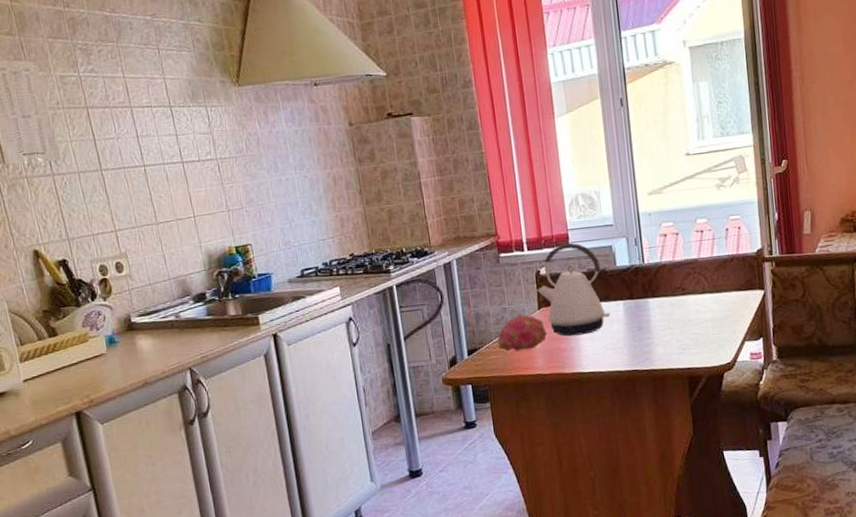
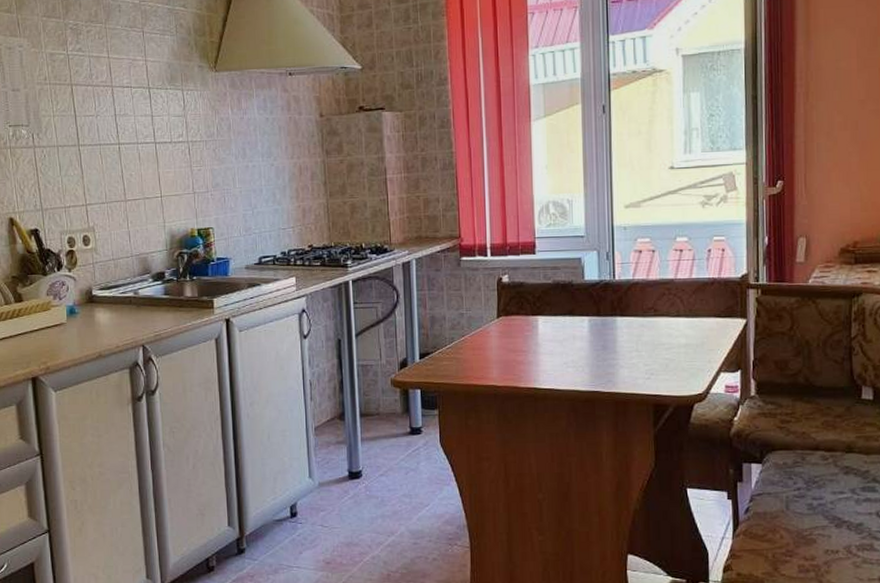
fruit: present [497,314,548,352] -> none [451,321,505,359]
kettle: present [537,242,611,337] -> none [497,251,574,349]

